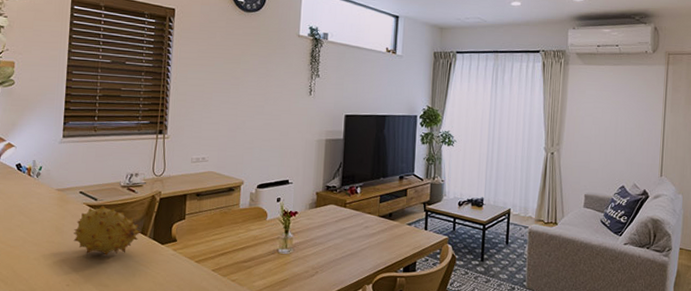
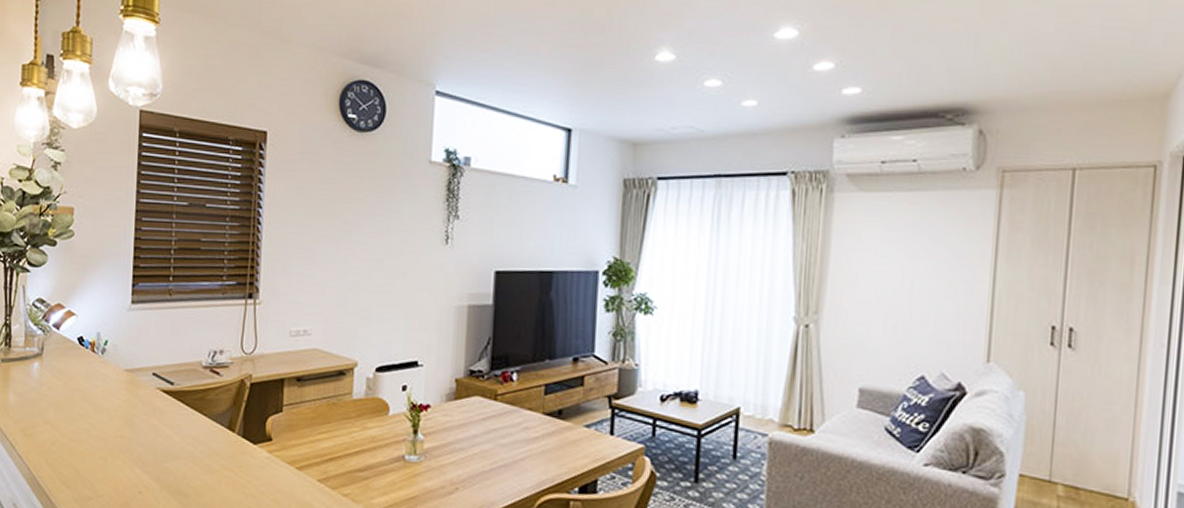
fruit: present [73,205,142,256] -> none [146,390,228,457]

